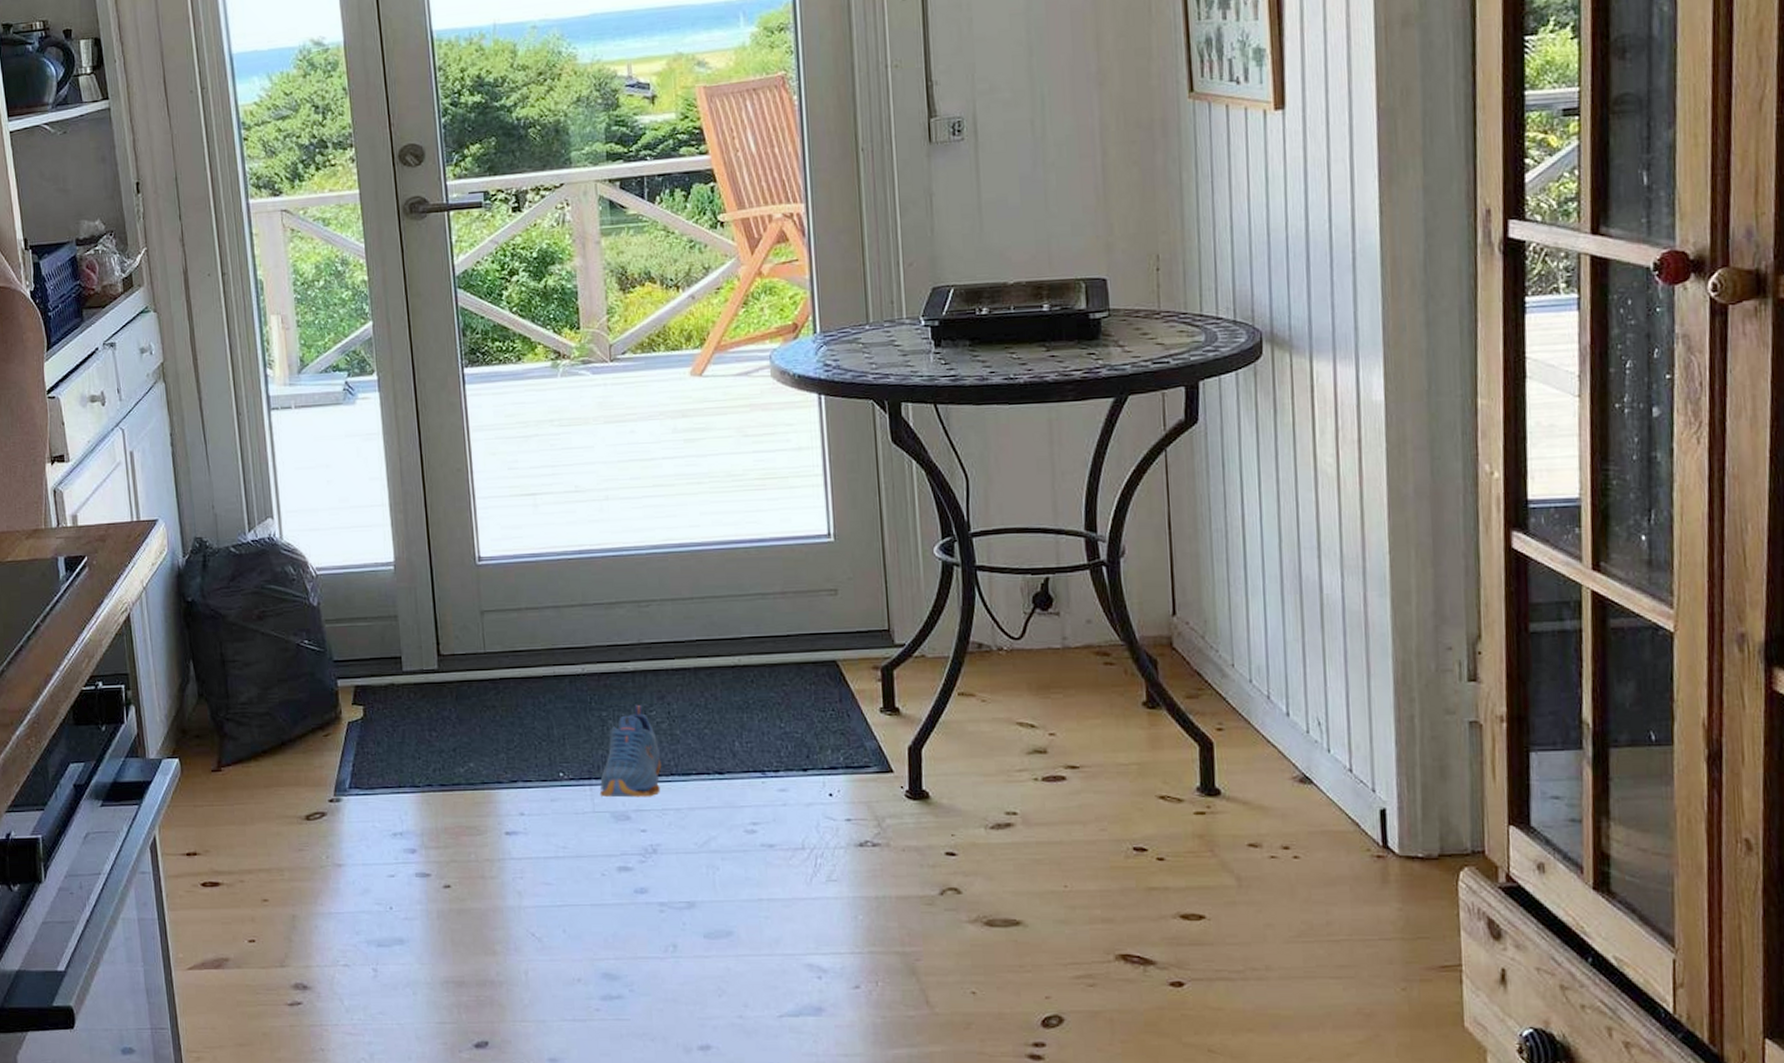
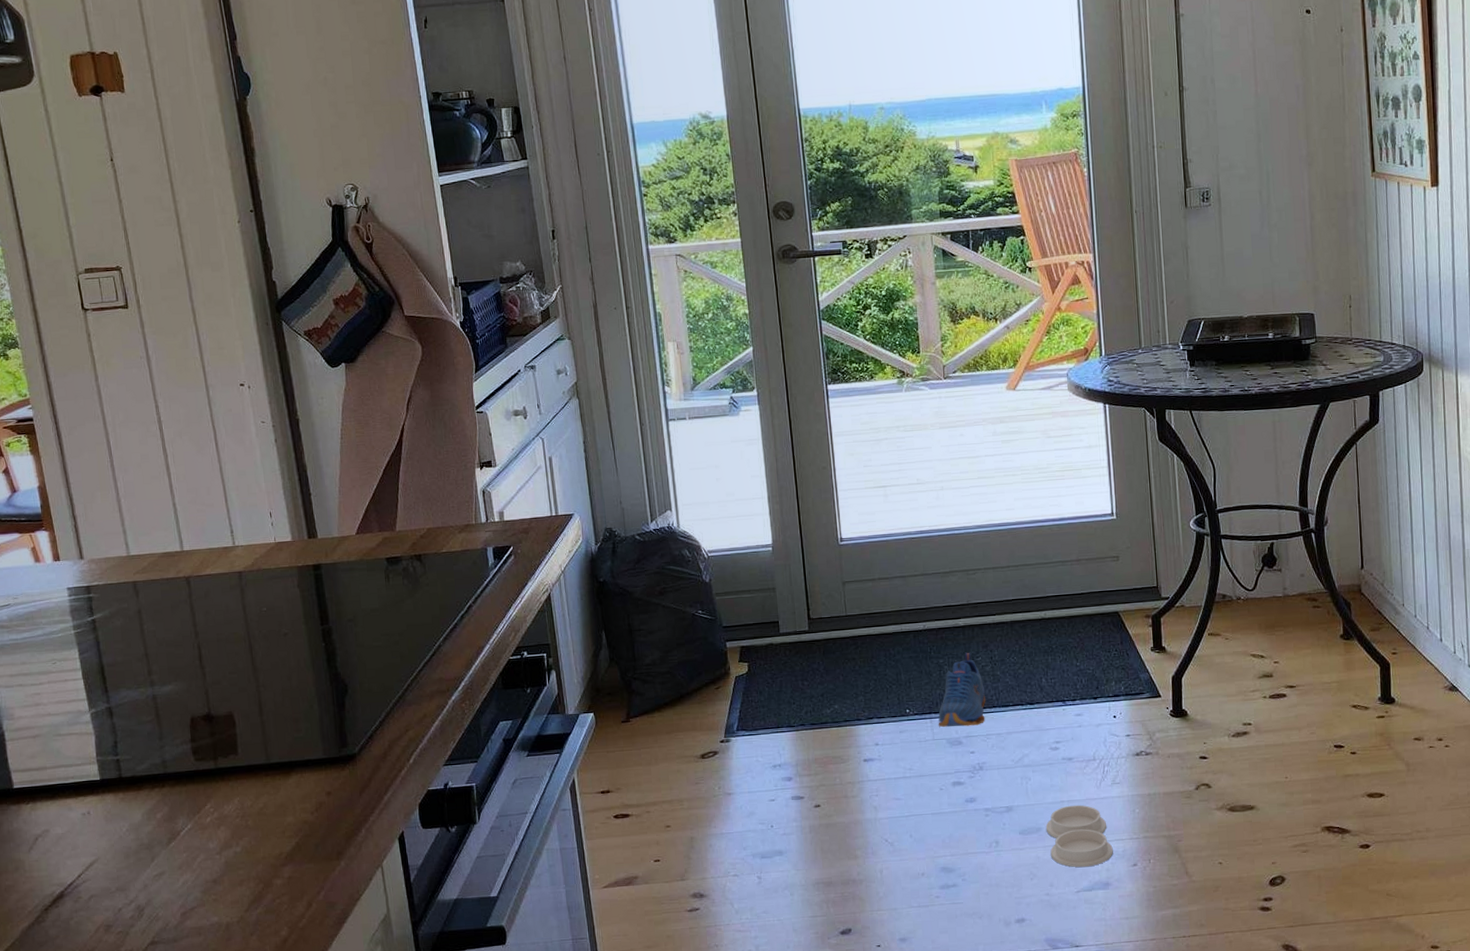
pet bowl: none [738,905,828,986] -> present [1046,805,1113,868]

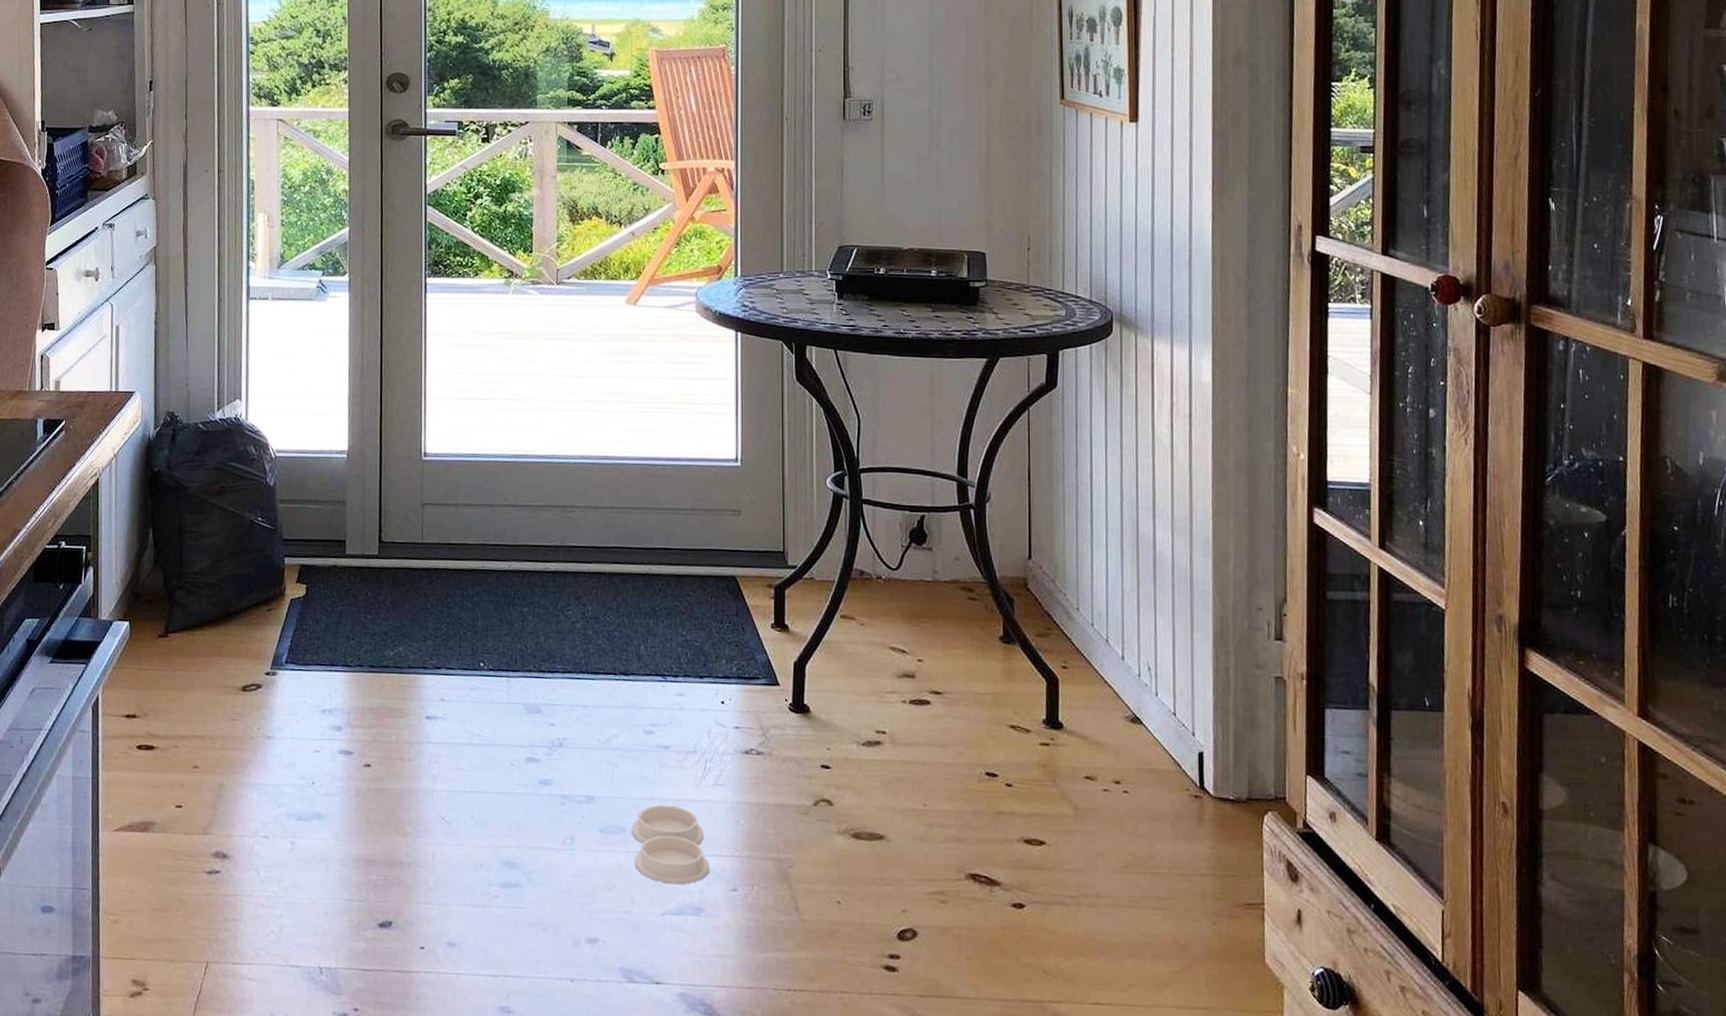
athletic shoe: present [938,652,986,727] -> none [515,603,573,693]

